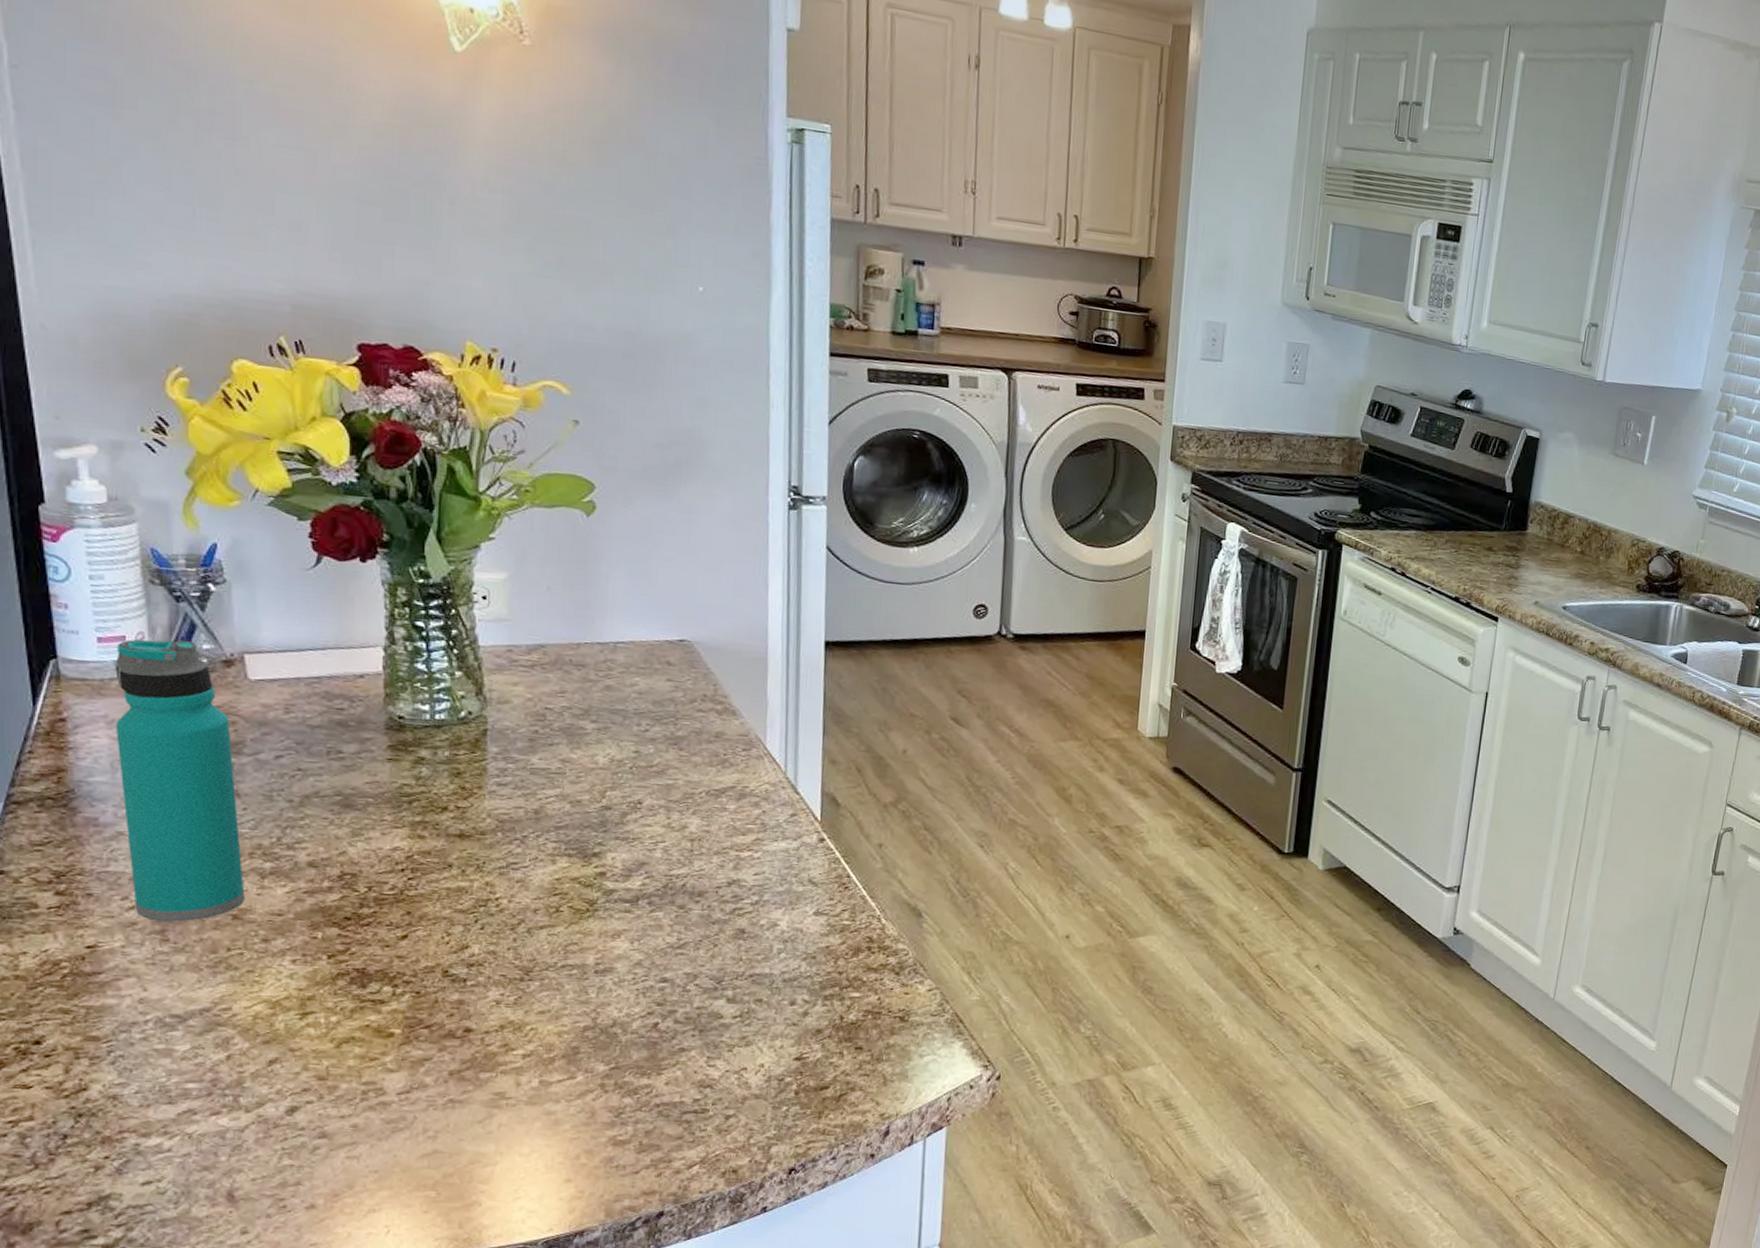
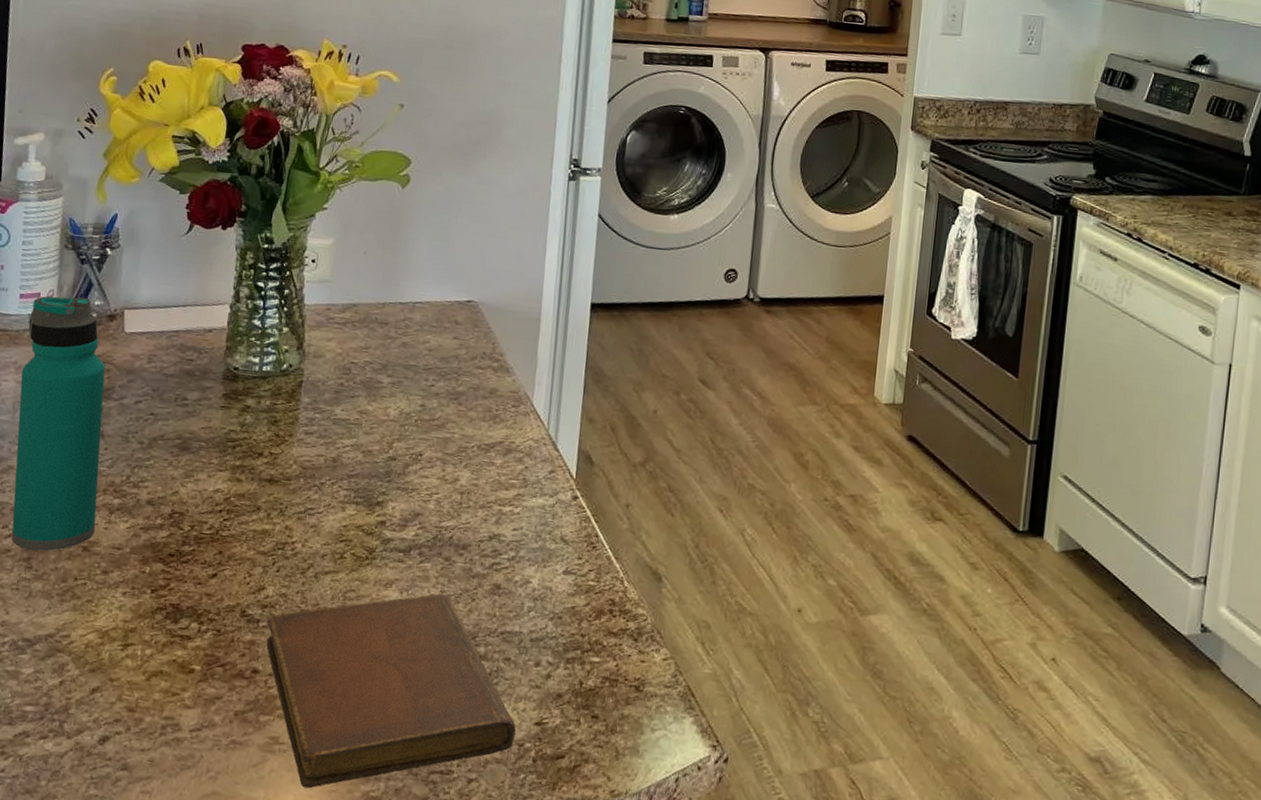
notebook: none [475,942,774,1139] -> present [266,594,516,789]

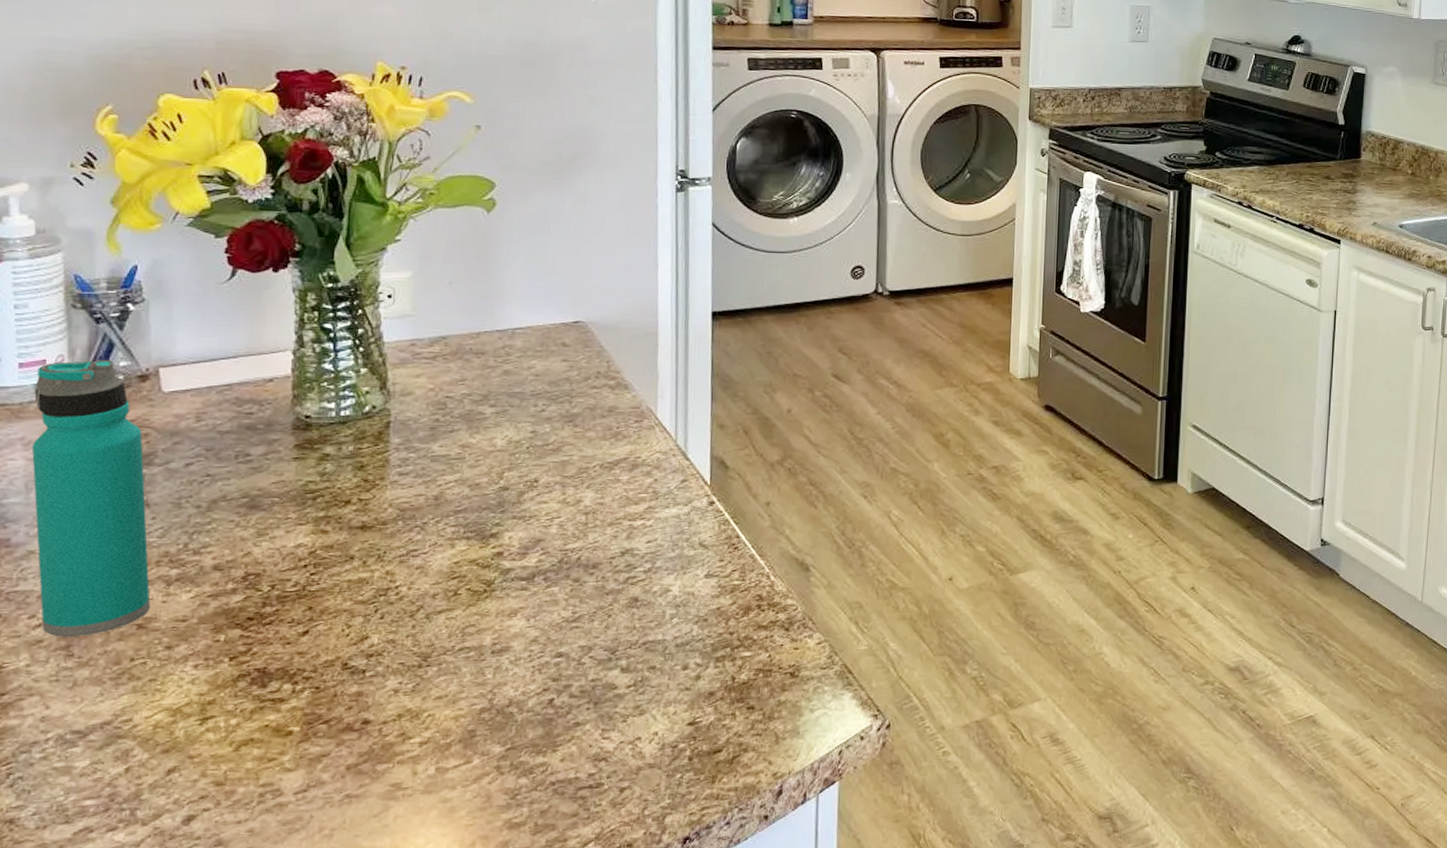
notebook: present [266,594,516,789] -> none [374,616,668,828]

